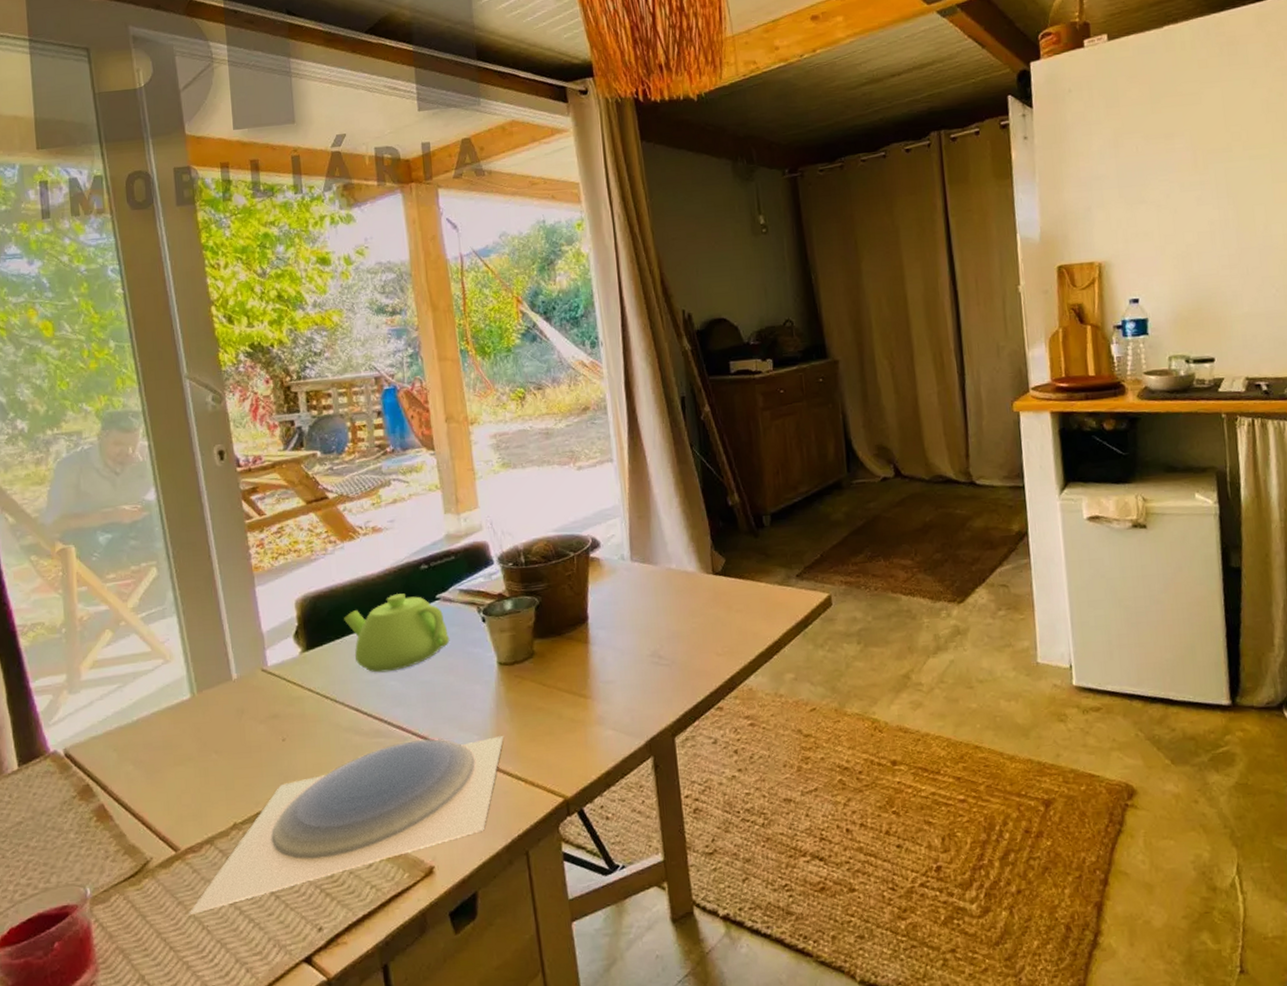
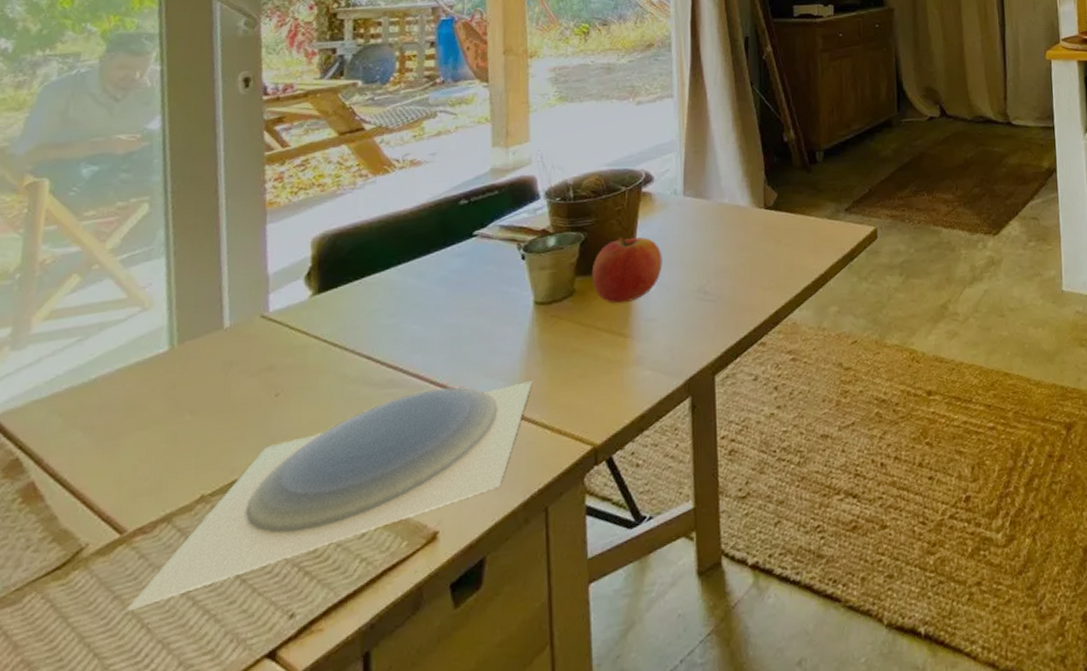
teapot: present [344,593,450,673] -> none [366,230,484,316]
fruit: none [548,601,616,666] -> present [591,237,662,304]

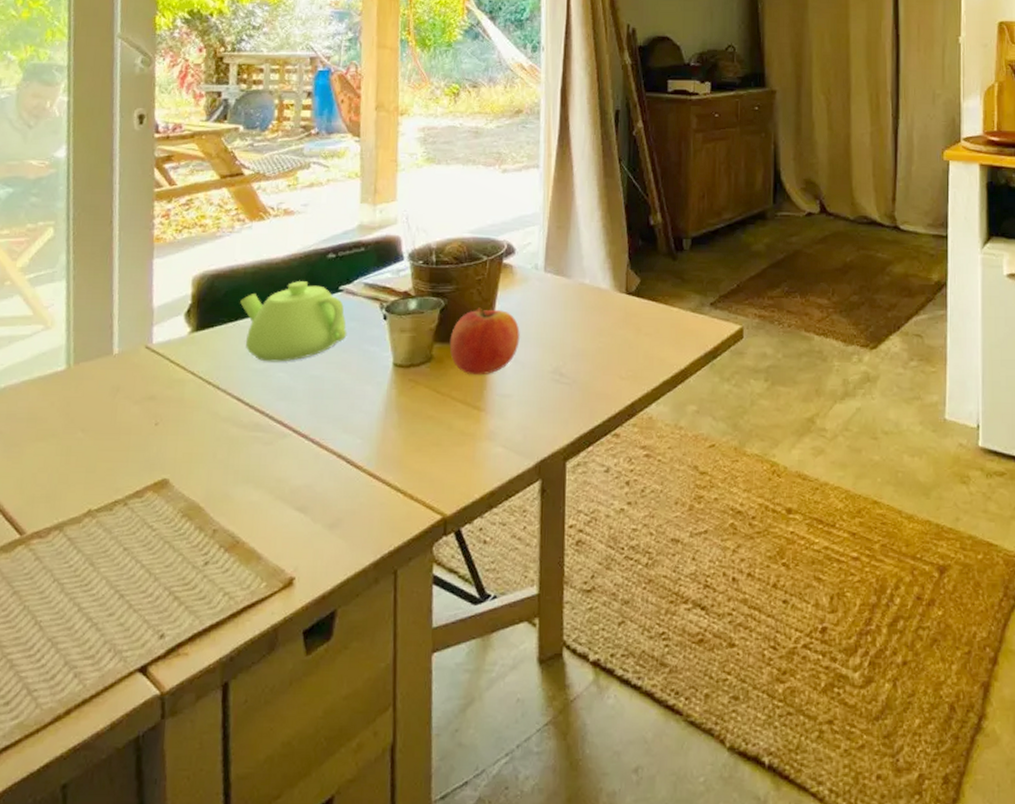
plate: present [126,381,533,612] -> none [22,437,389,608]
teapot: none [366,230,484,316] -> present [240,281,347,362]

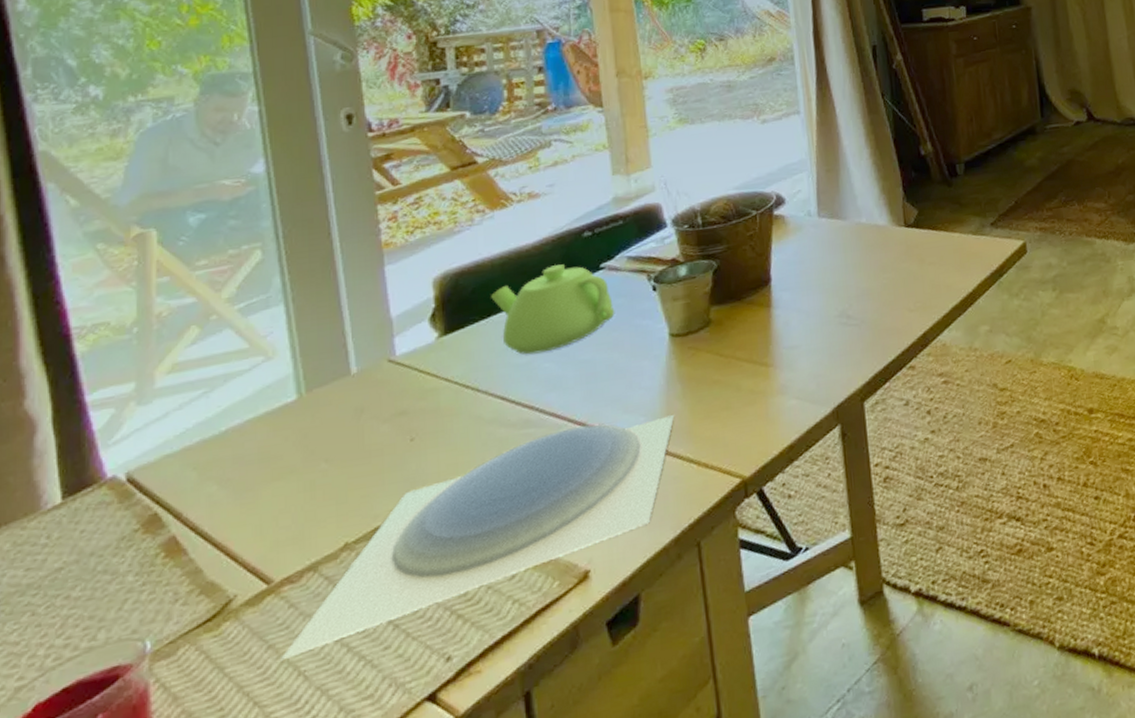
plate: none [22,437,389,608] -> present [281,415,675,661]
fruit: present [449,307,520,376] -> none [727,262,801,332]

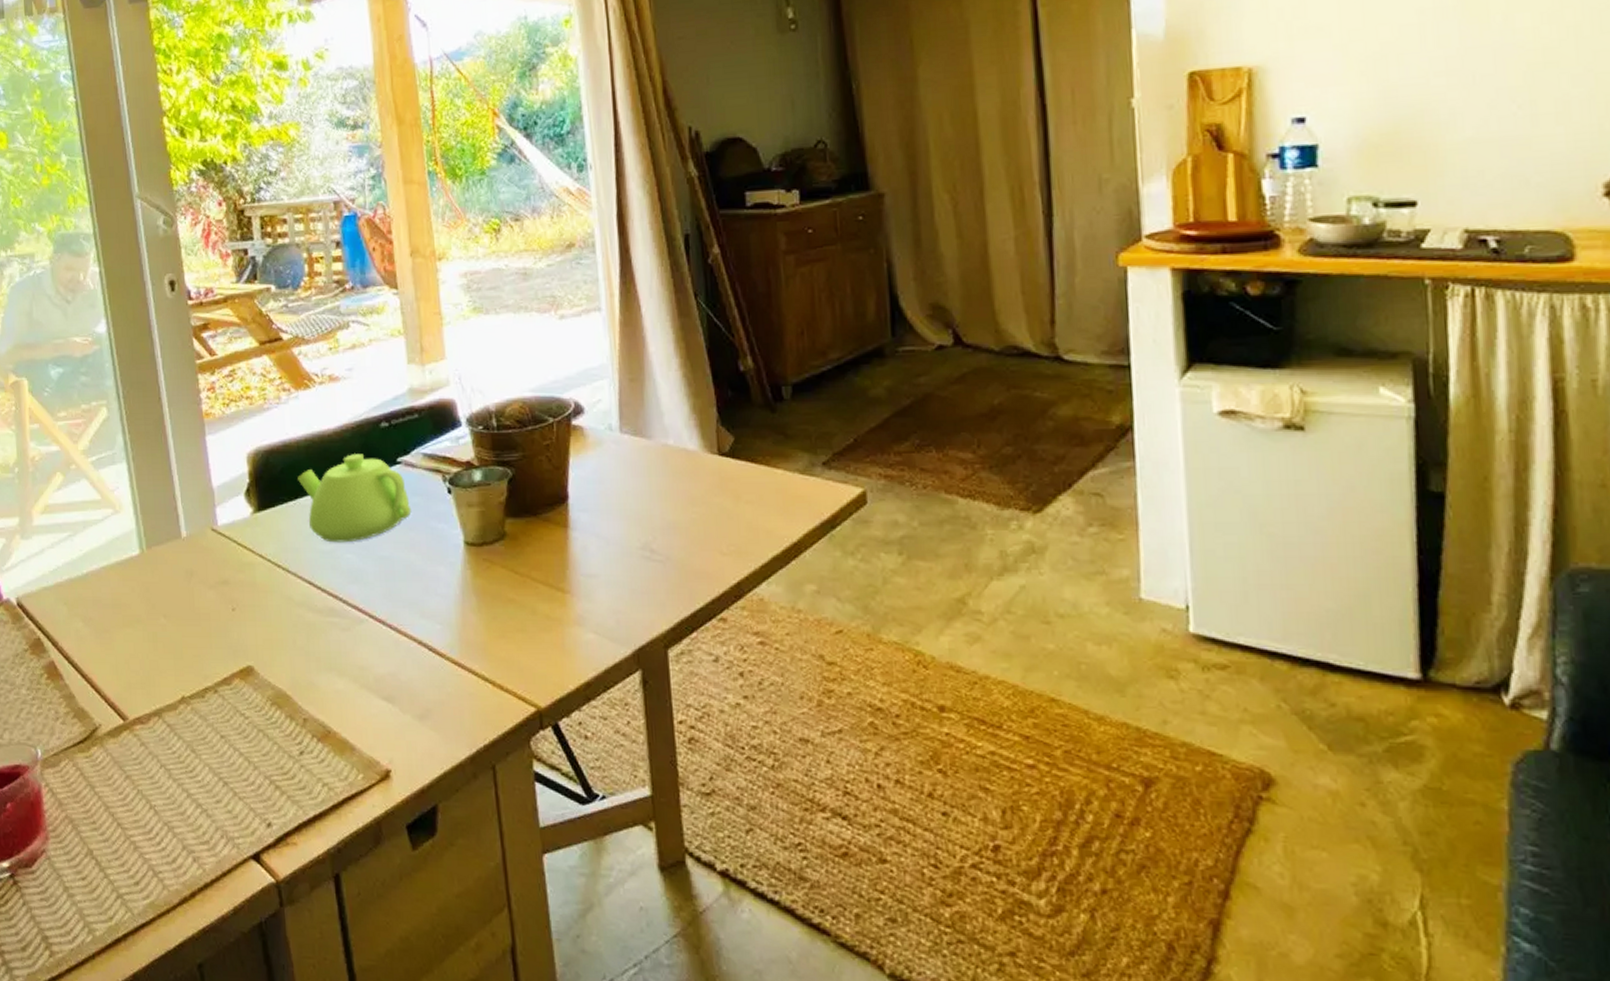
plate: present [281,415,675,661] -> none [136,623,470,792]

